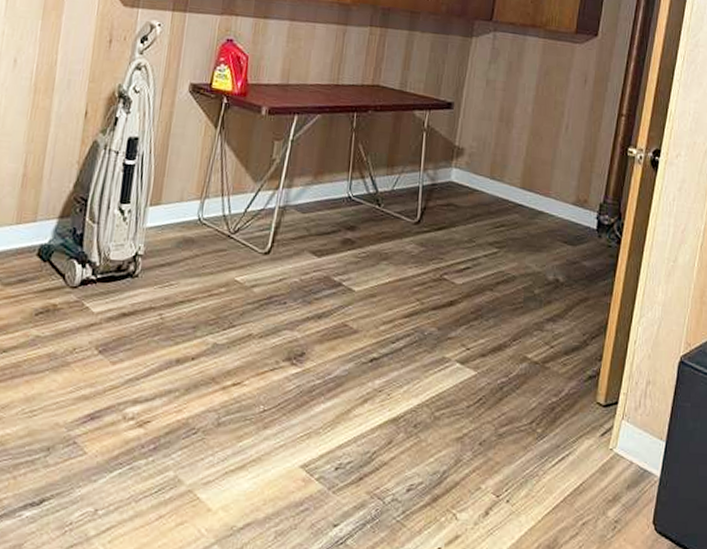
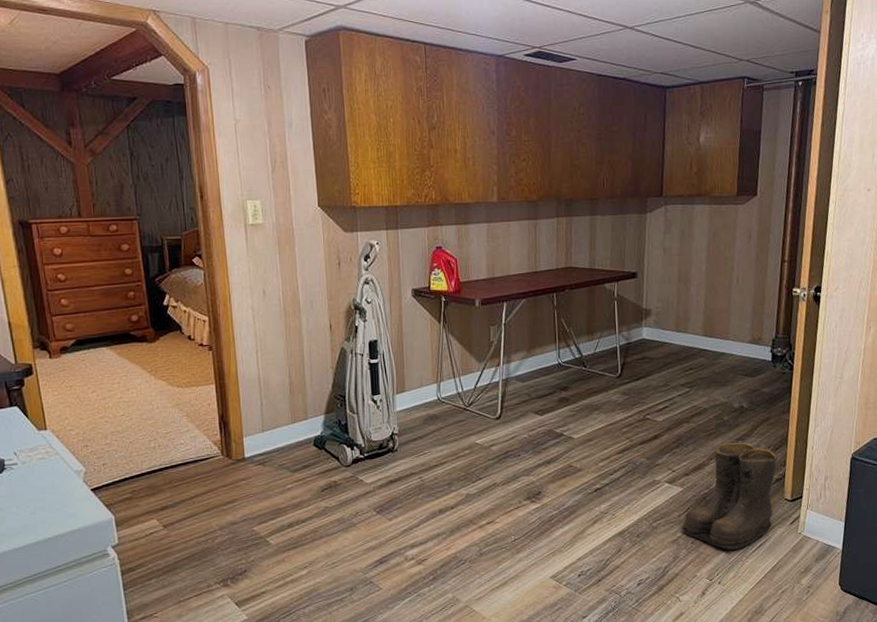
boots: none [469,322,594,461] -> present [681,442,778,550]

